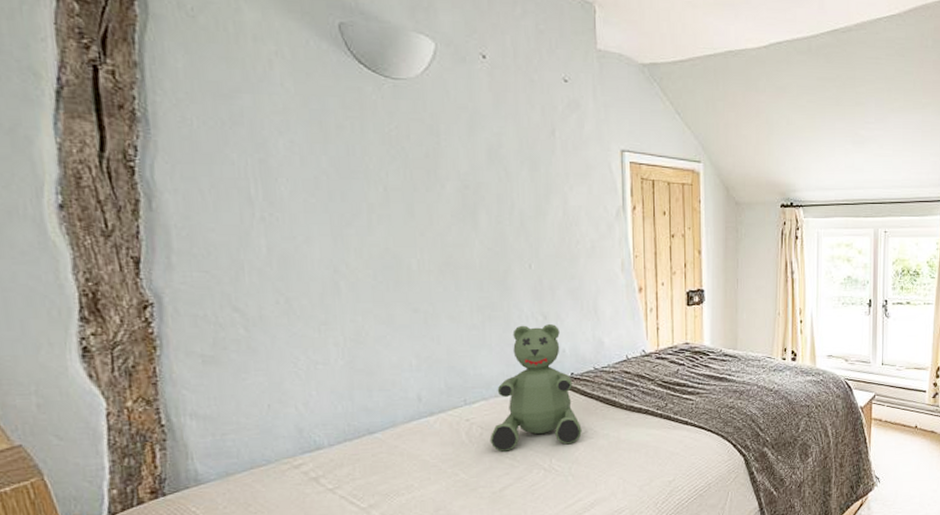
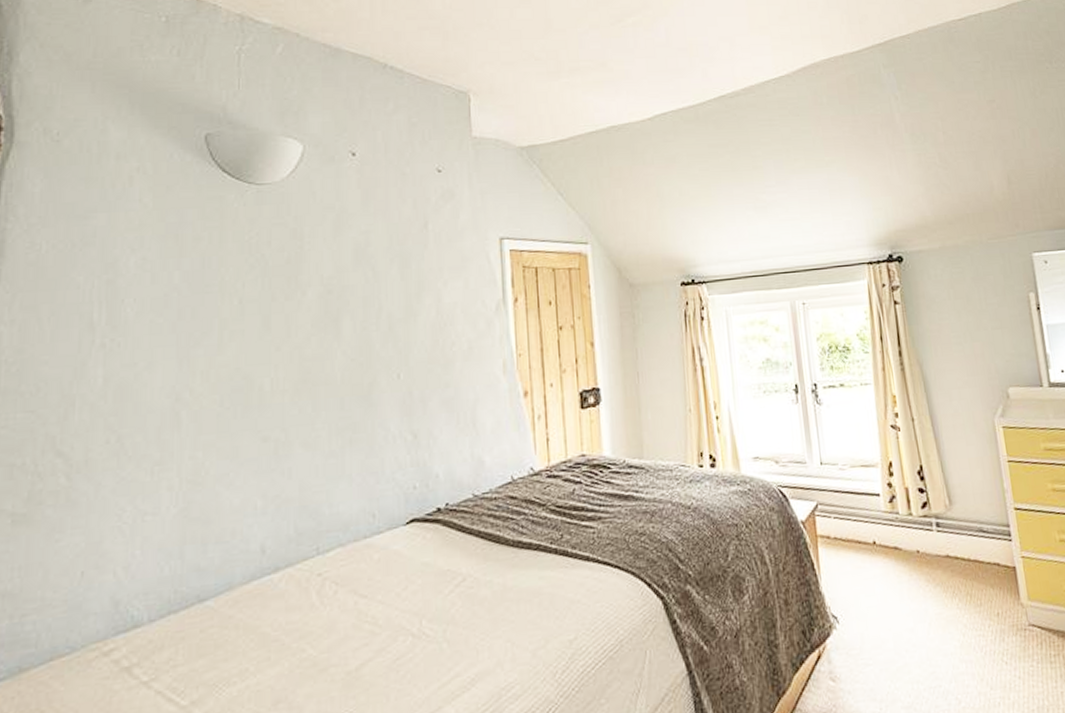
teddy bear: present [489,324,582,452] -> none [346,444,459,615]

